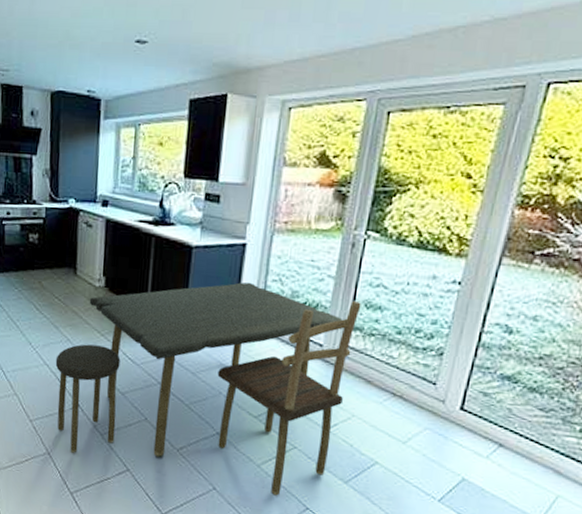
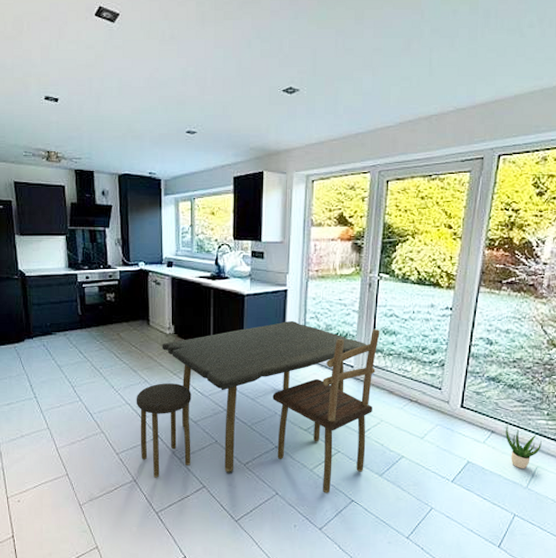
potted plant: none [518,436,568,496] -> present [506,423,542,468]

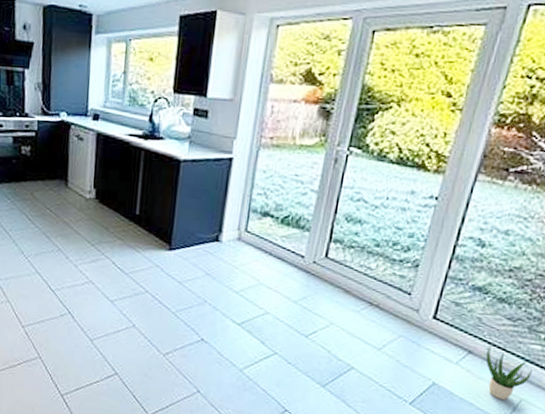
dining table: present [136,320,380,493] -> none [47,195,342,399]

